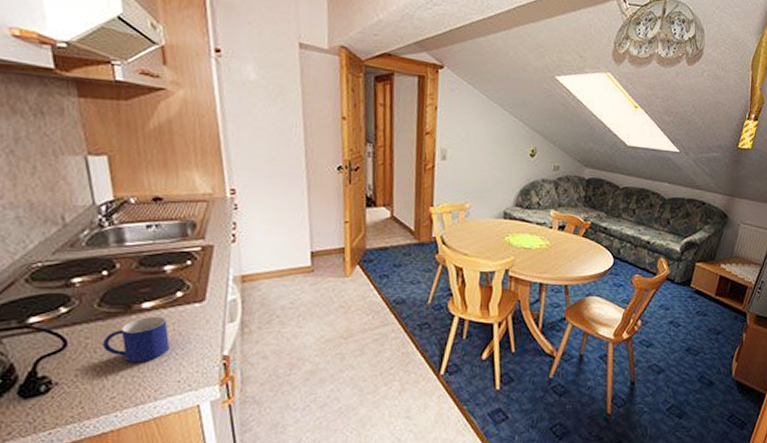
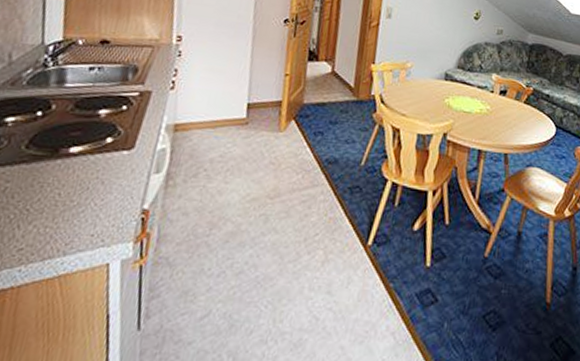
mug: present [101,316,170,363] -> none [20,161,92,212]

